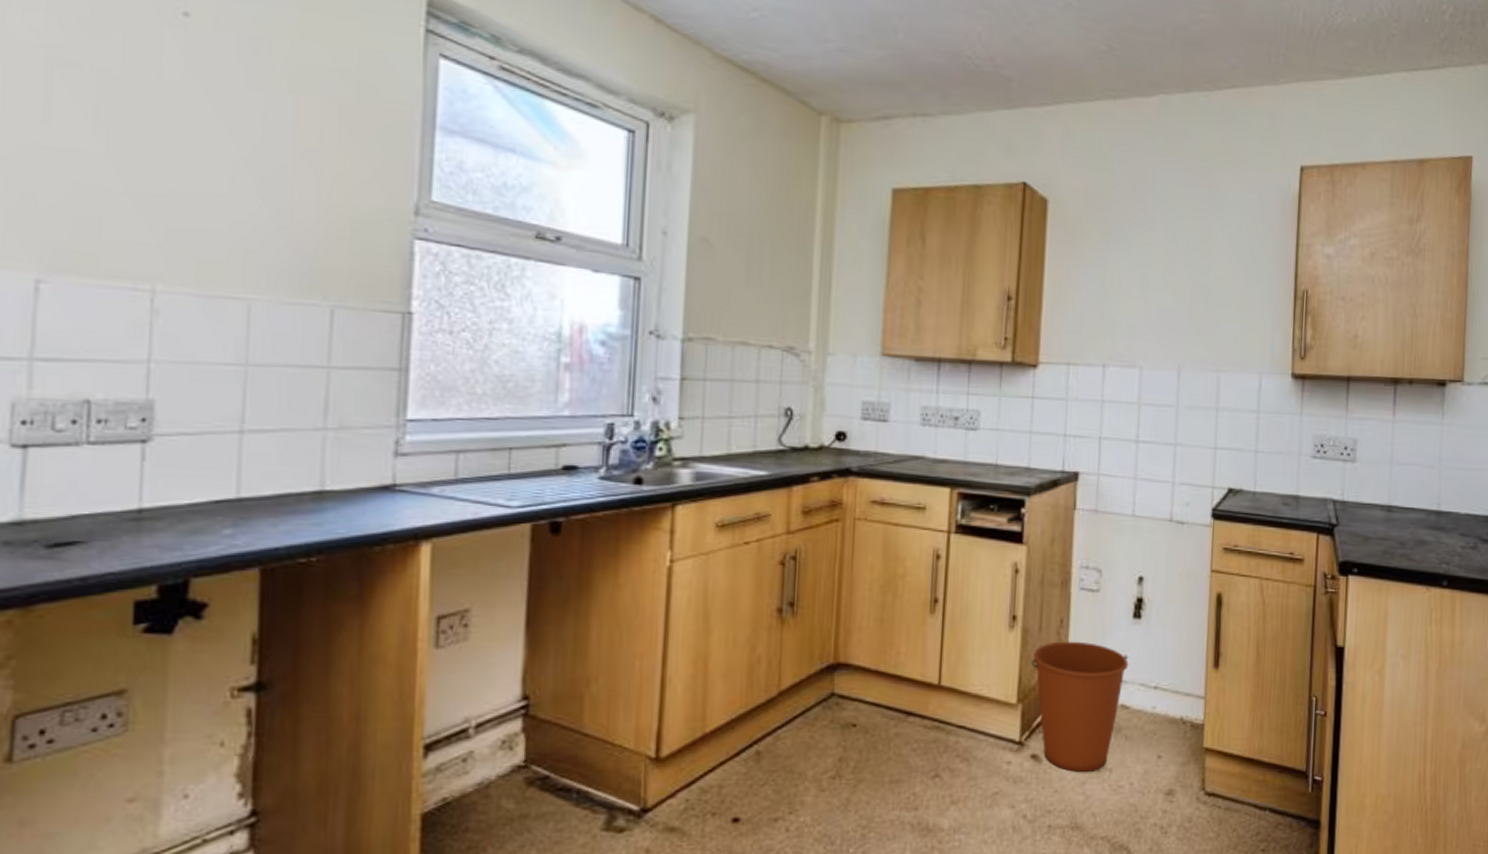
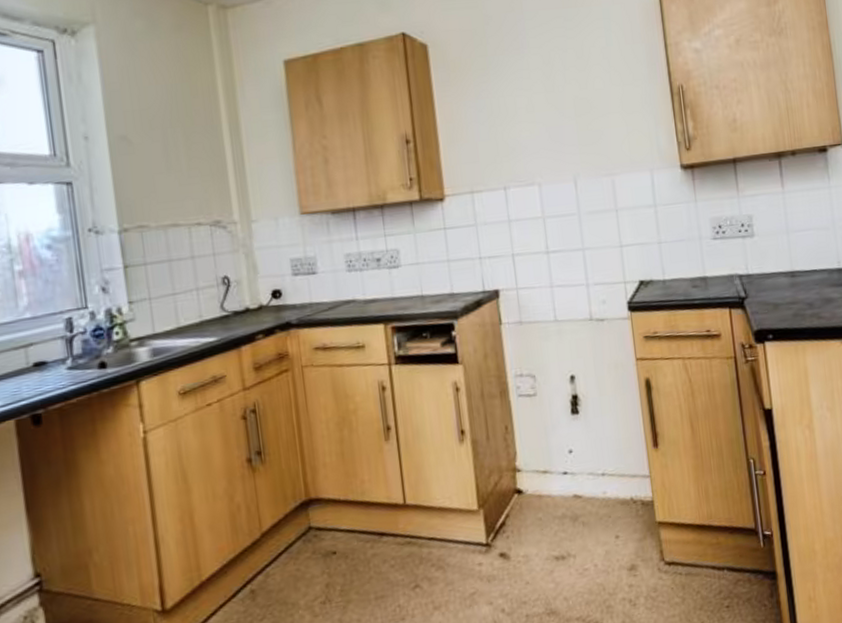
bucket: present [1031,641,1129,772] -> none [485,443,575,563]

